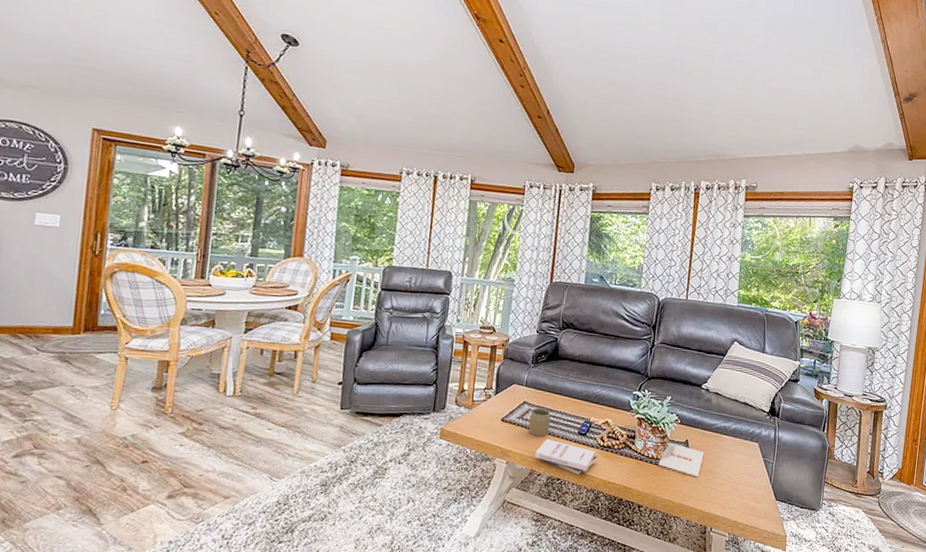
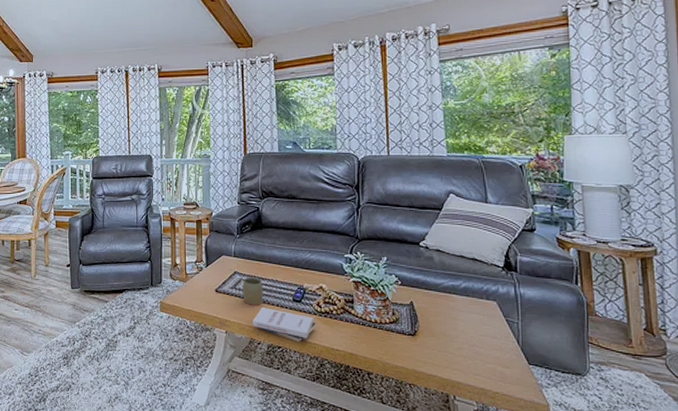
magazine: present [658,442,704,477] -> none [383,305,434,341]

